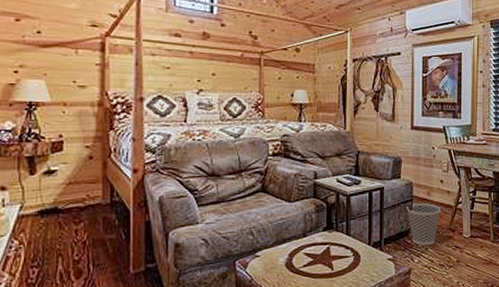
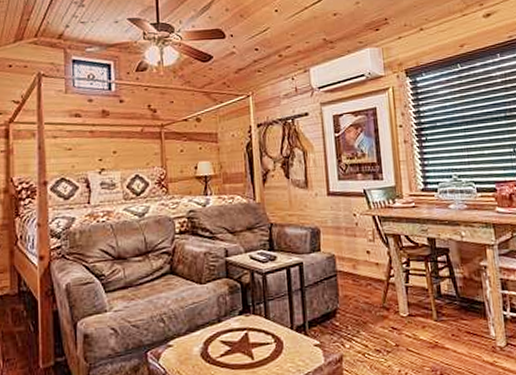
wastebasket: present [407,202,441,246] -> none [330,277,371,329]

